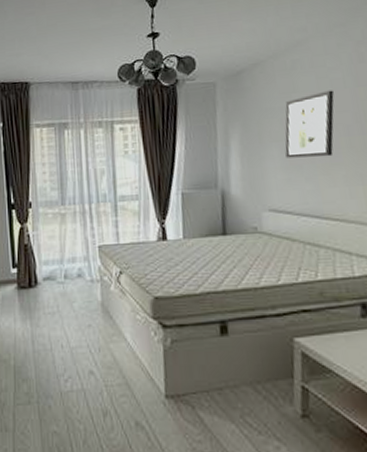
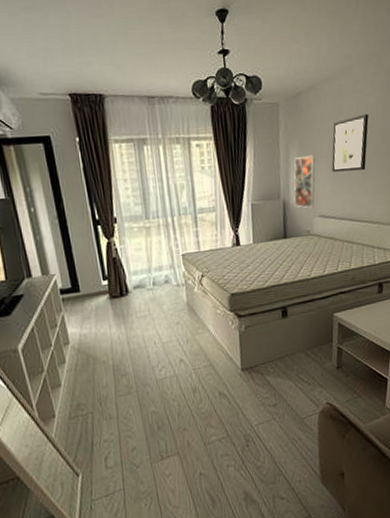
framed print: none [235,138,263,200] -> present [293,155,315,208]

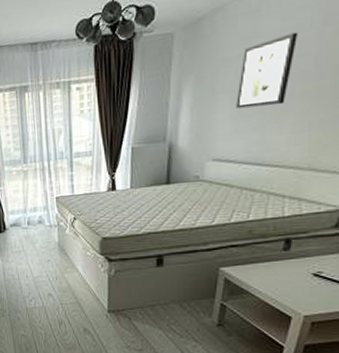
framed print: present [293,155,315,208] -> none [183,89,214,151]

